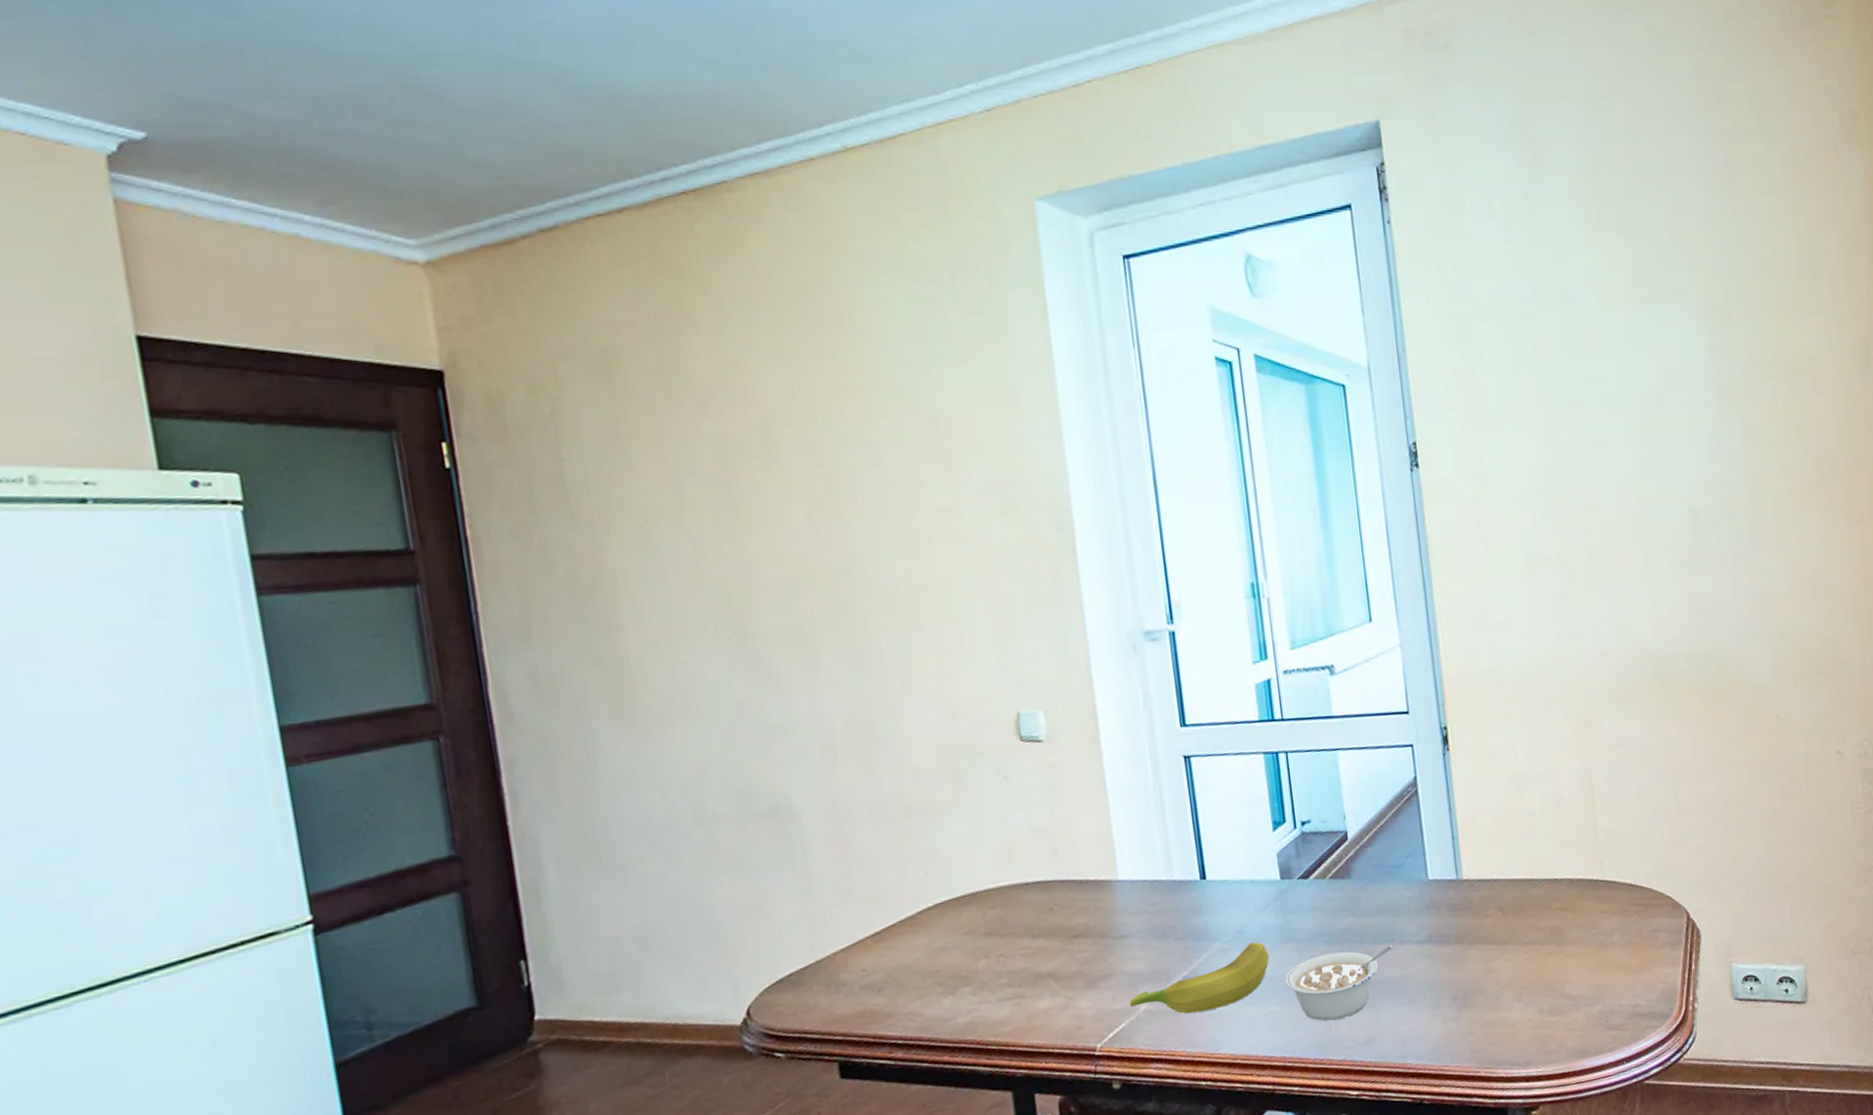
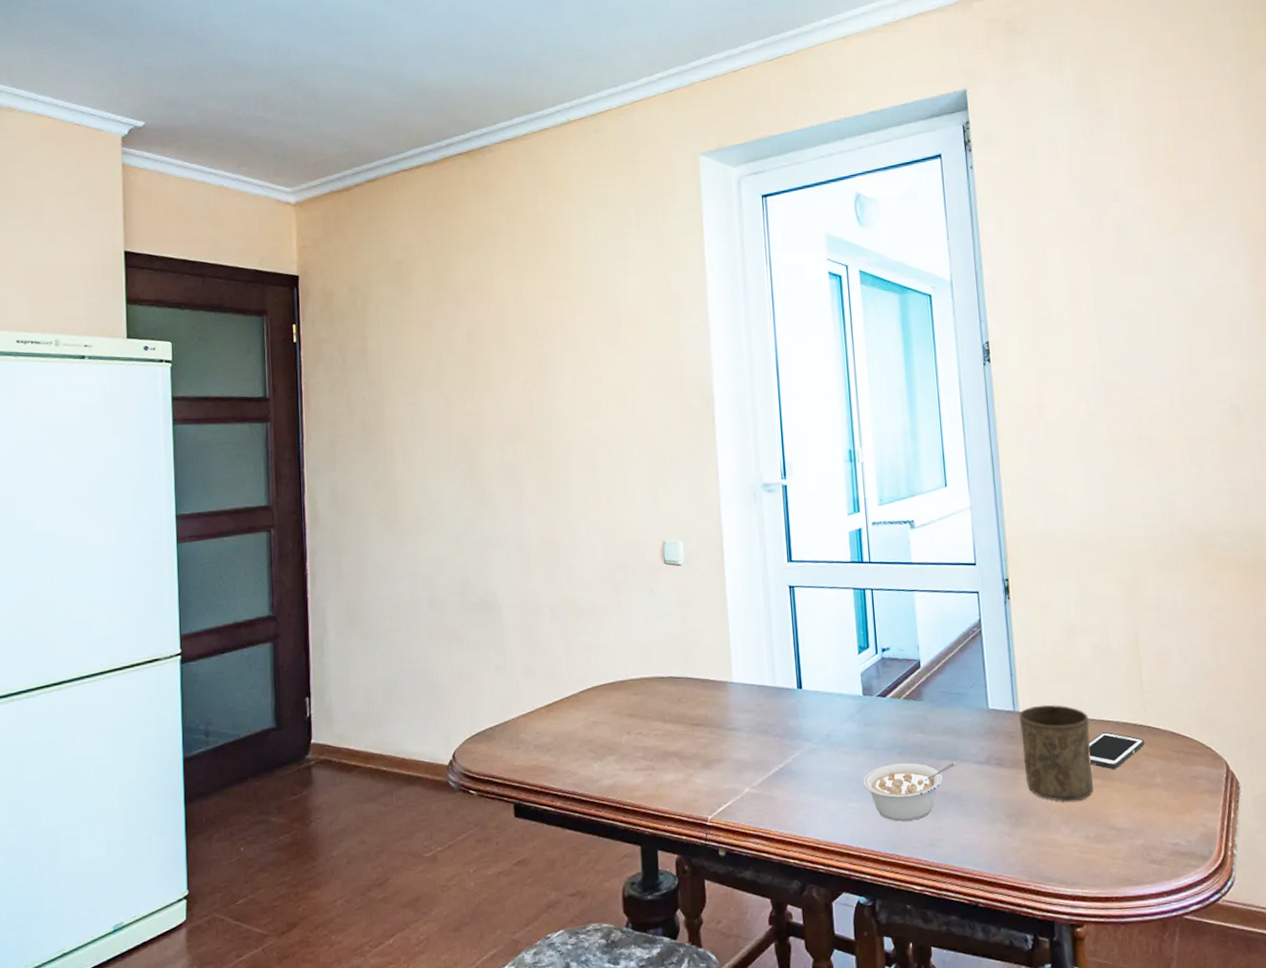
banana: present [1129,942,1270,1014] -> none [735,746,851,800]
cup: none [1463,867,1547,975] -> present [1019,704,1093,802]
cell phone: none [1541,891,1601,933] -> present [1089,732,1144,769]

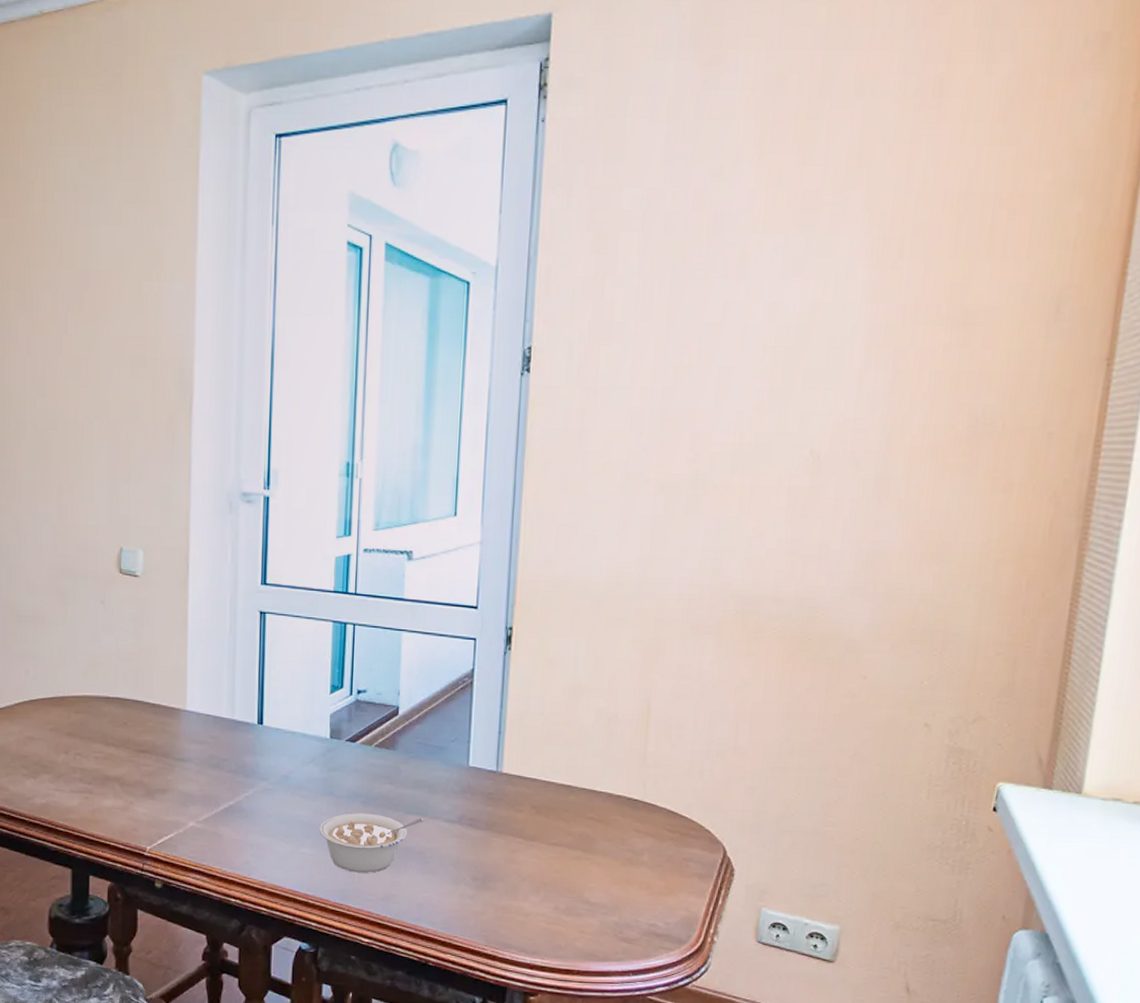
cup: present [1019,704,1093,802] -> none [498,768,579,871]
cell phone: present [1089,732,1144,769] -> none [573,803,637,842]

